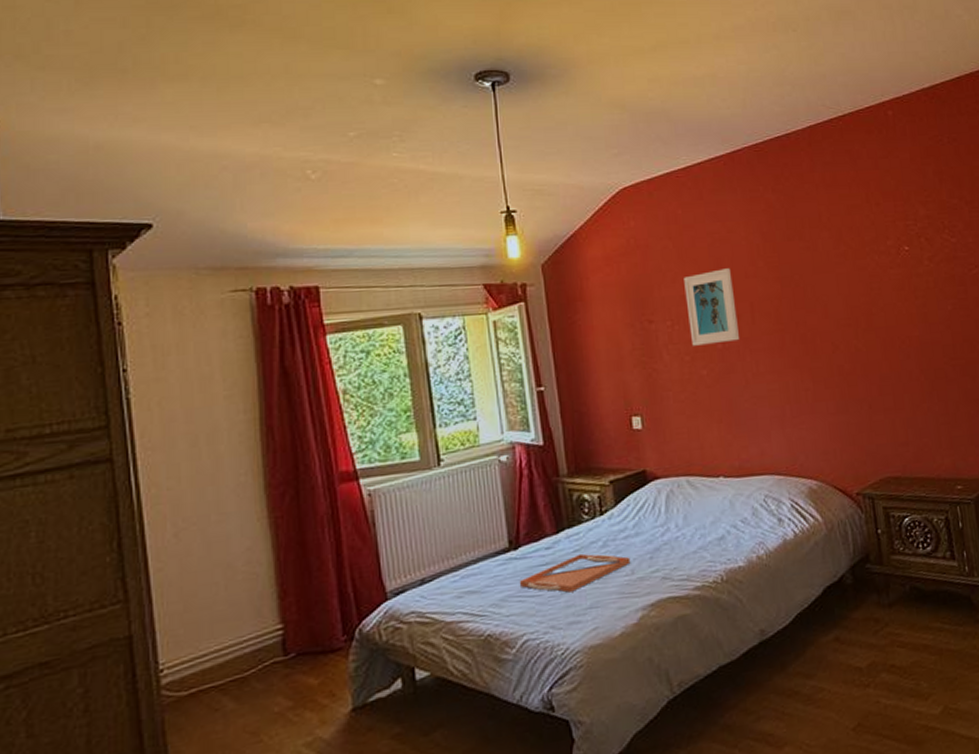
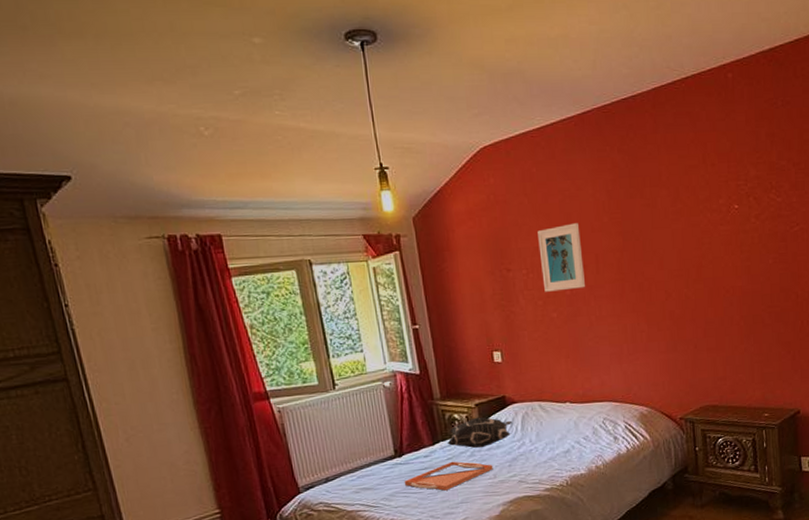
decorative pillow: none [574,496,655,536] -> present [447,417,513,448]

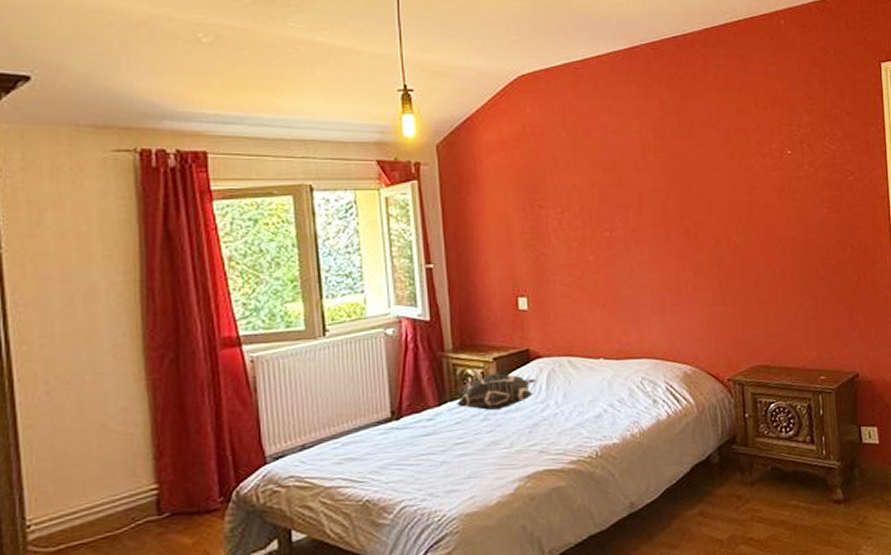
serving tray: present [404,461,493,491] -> none [399,426,510,462]
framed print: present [537,223,586,292] -> none [576,160,627,233]

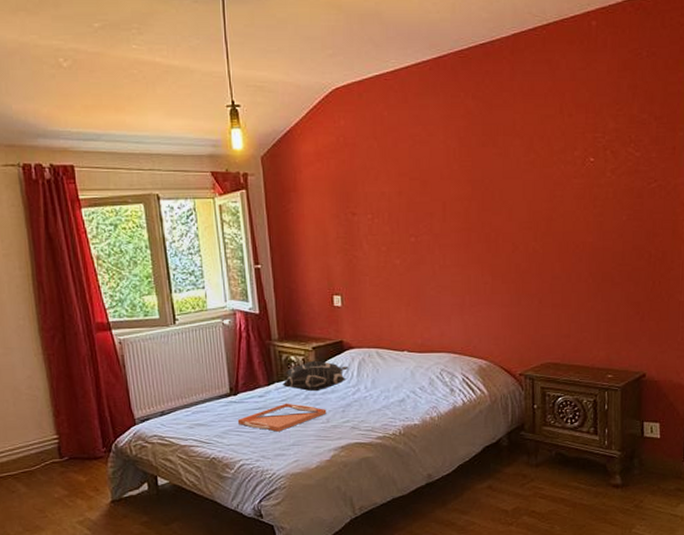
serving tray: none [399,426,510,462] -> present [237,403,327,432]

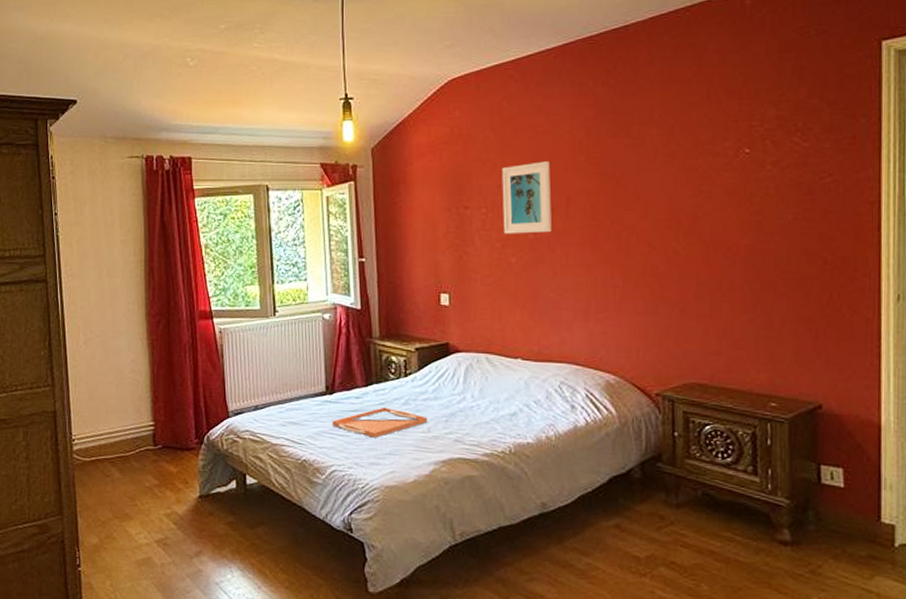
decorative pillow: present [282,360,349,392] -> none [381,362,454,397]
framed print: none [385,169,431,238] -> present [502,161,552,234]

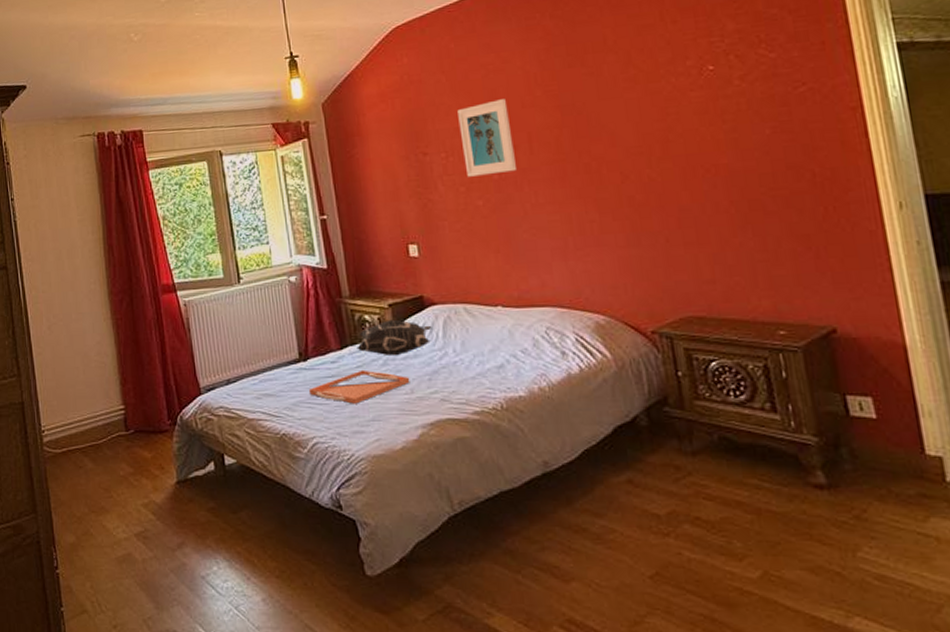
decorative pillow: none [381,362,454,397] -> present [357,319,432,356]

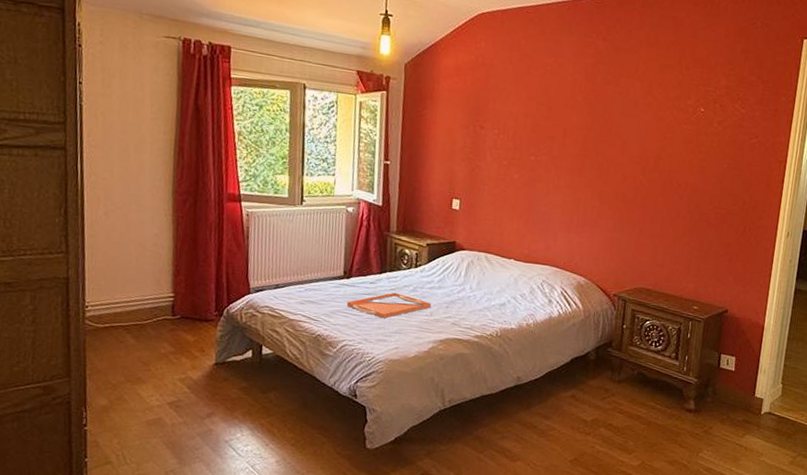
decorative pillow: present [357,319,432,356] -> none [393,256,458,286]
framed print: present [457,99,518,177] -> none [511,96,555,157]

